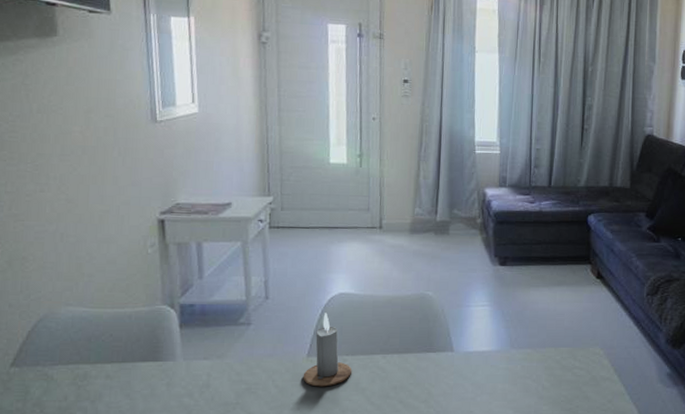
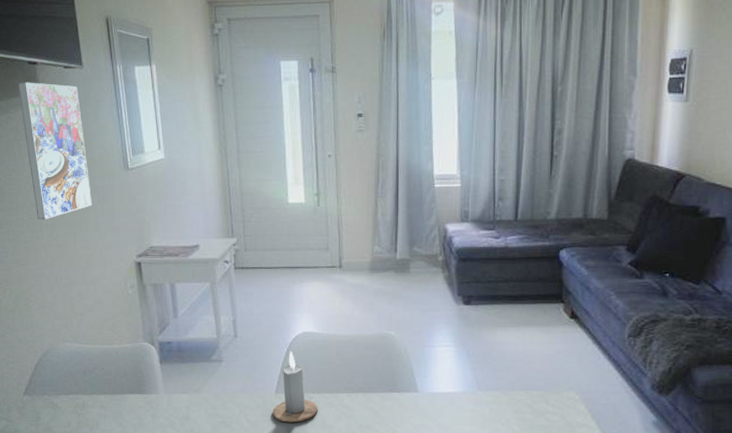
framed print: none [31,23,112,172] -> present [17,82,92,220]

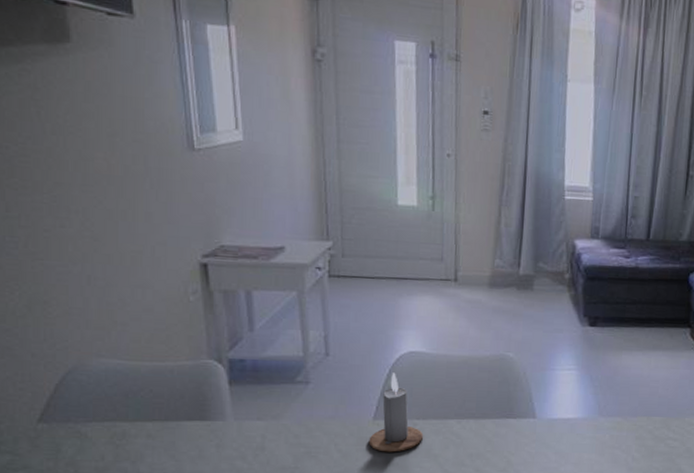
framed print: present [17,82,92,220] -> none [37,25,142,205]

